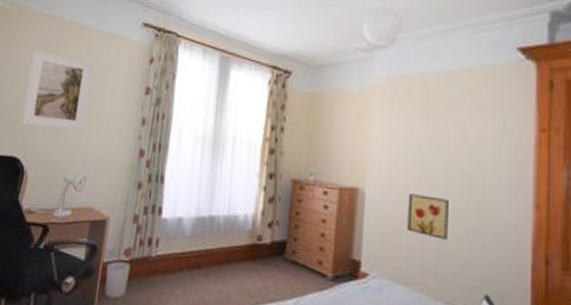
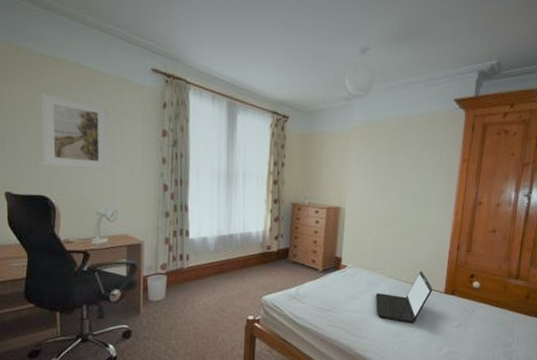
wall art: present [407,193,449,240] -> none [373,209,401,239]

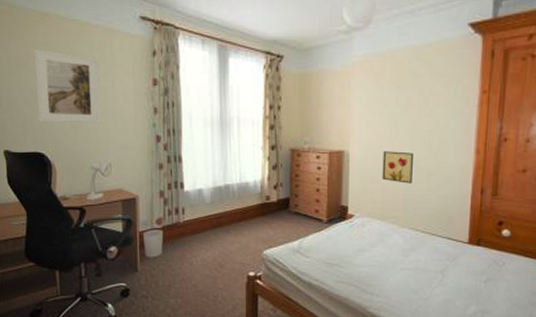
wall art: none [373,209,401,239] -> present [382,151,413,184]
laptop: present [375,270,433,324] -> none [388,218,455,279]

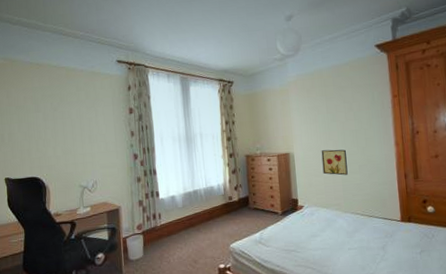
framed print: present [34,49,101,124] -> none [31,92,87,152]

